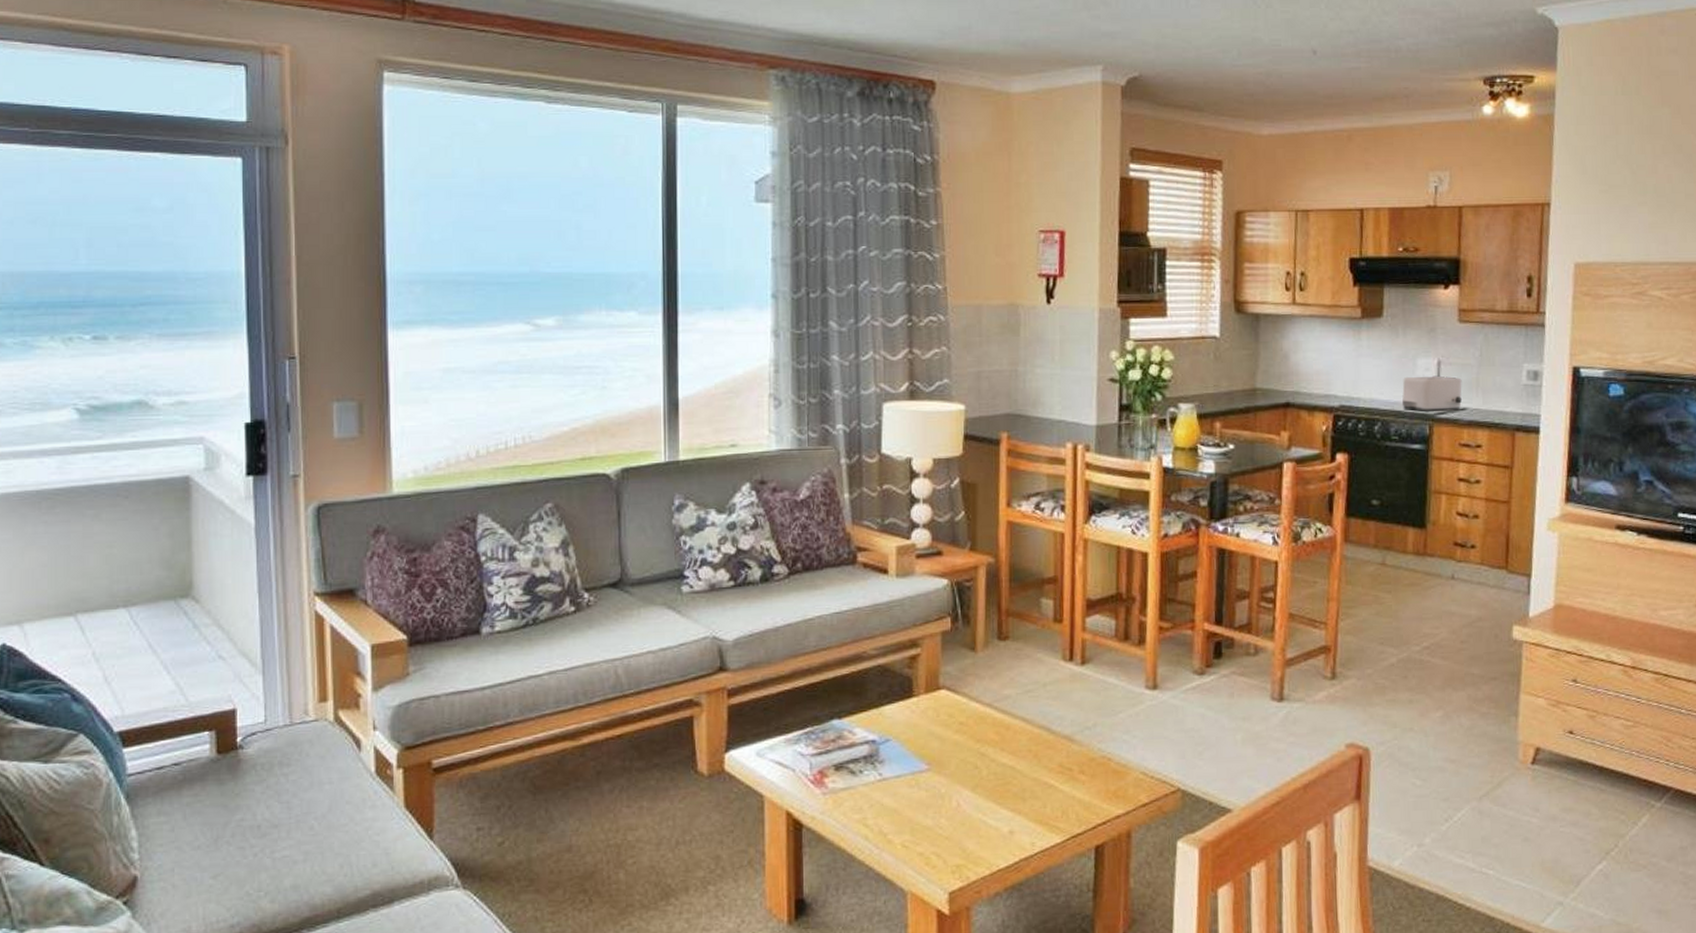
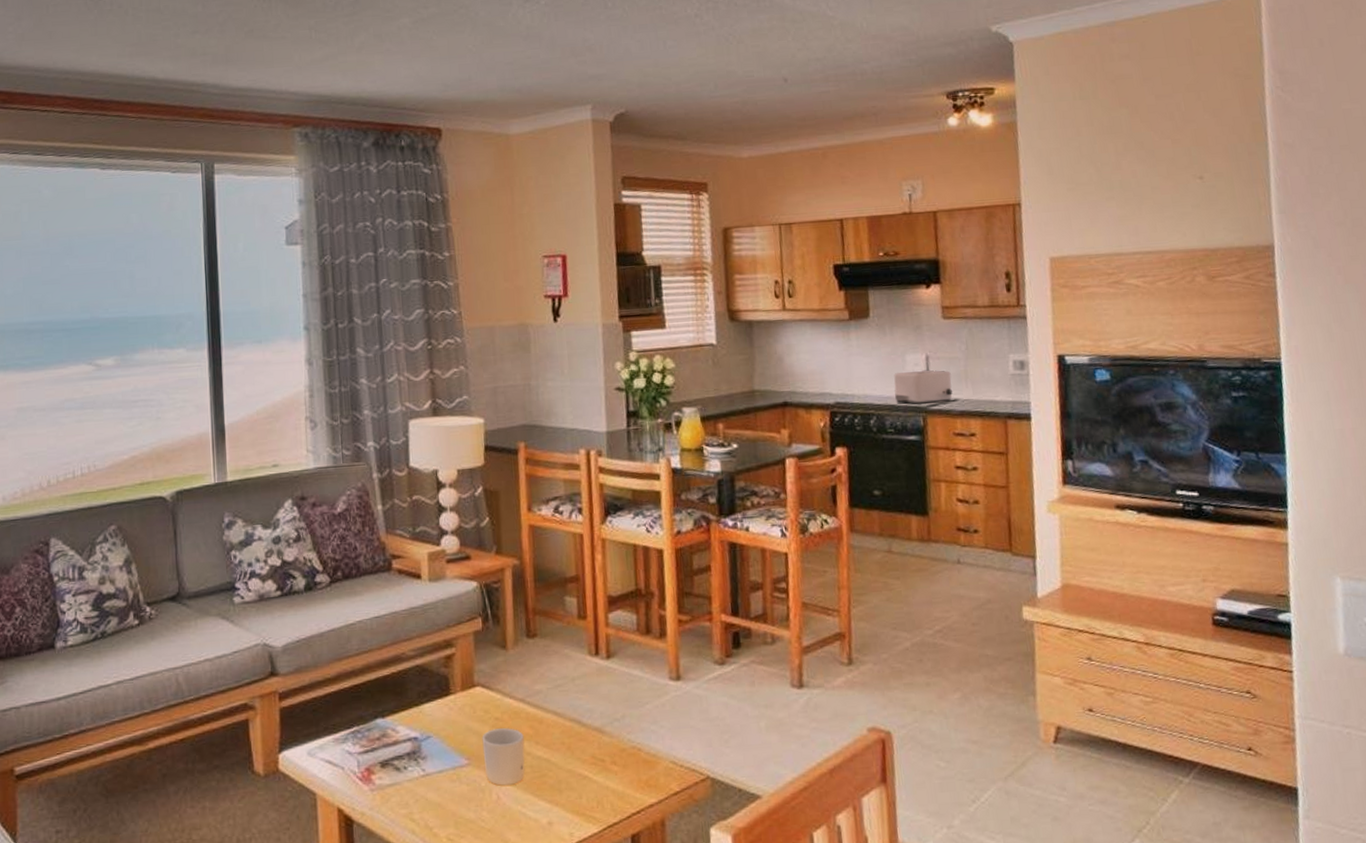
mug: none [944,733,989,794] -> present [482,728,525,787]

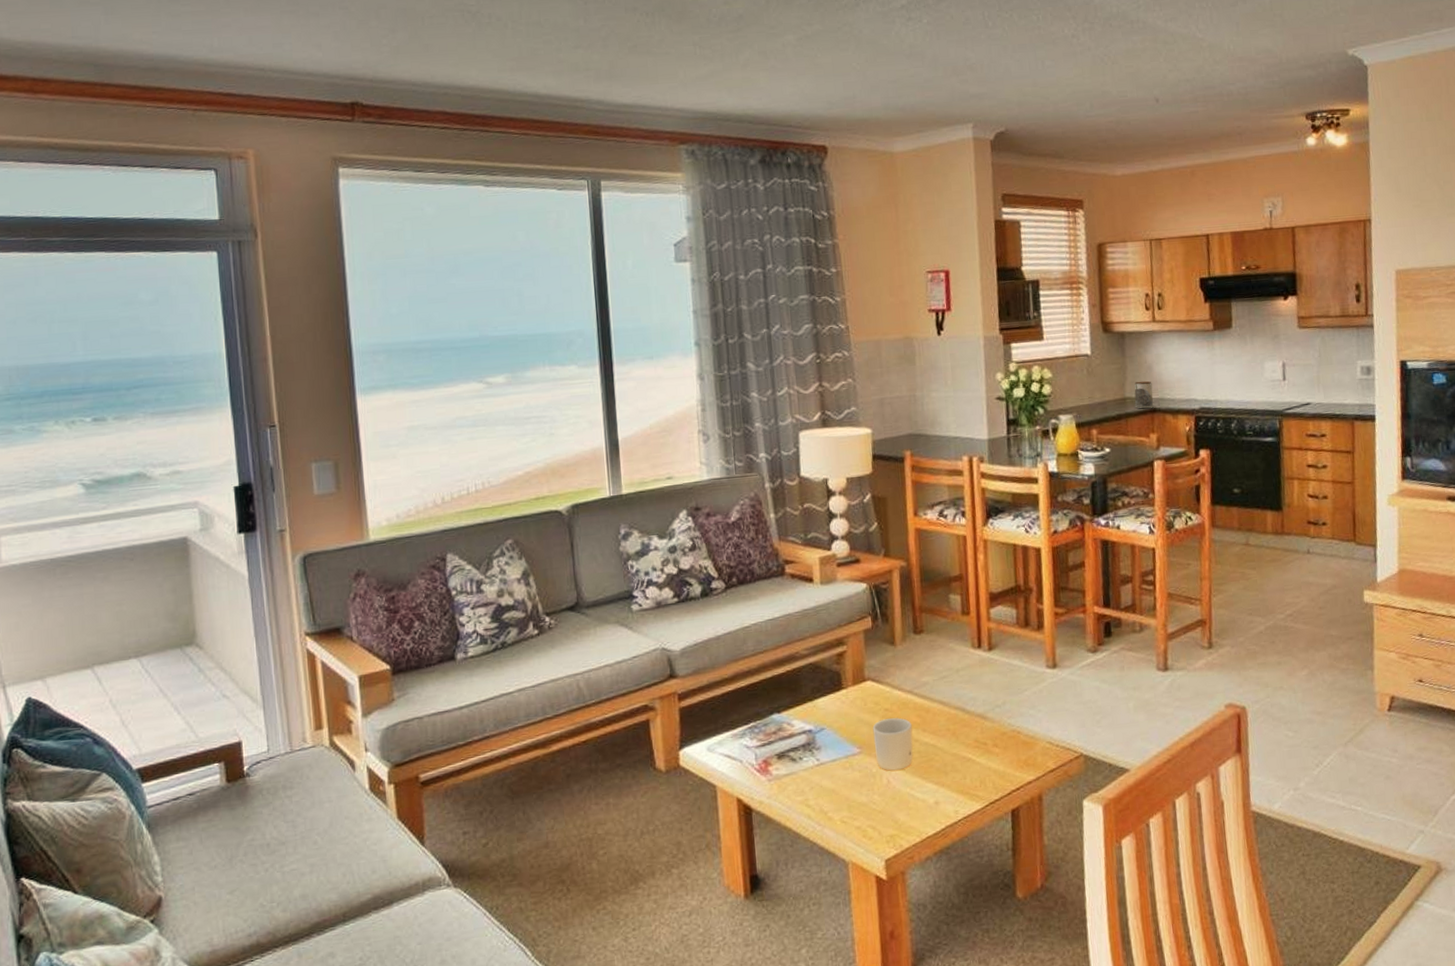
jar: none [763,372,785,403] -> present [1134,381,1154,409]
toaster: present [894,369,952,405] -> none [1253,376,1306,409]

